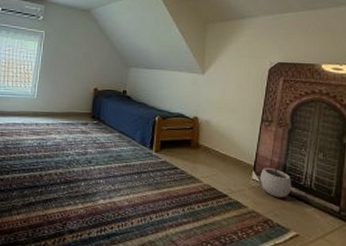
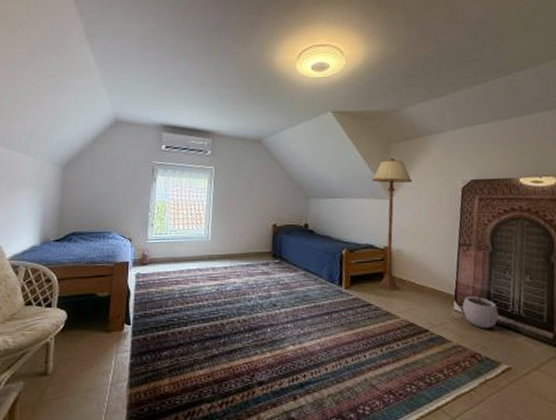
floor lamp: none [185,36,225,158] -> present [372,157,413,291]

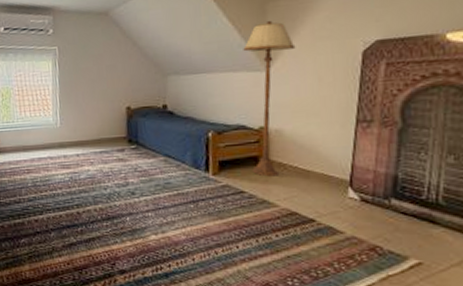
plant pot: present [463,291,499,329] -> none [360,175,408,219]

